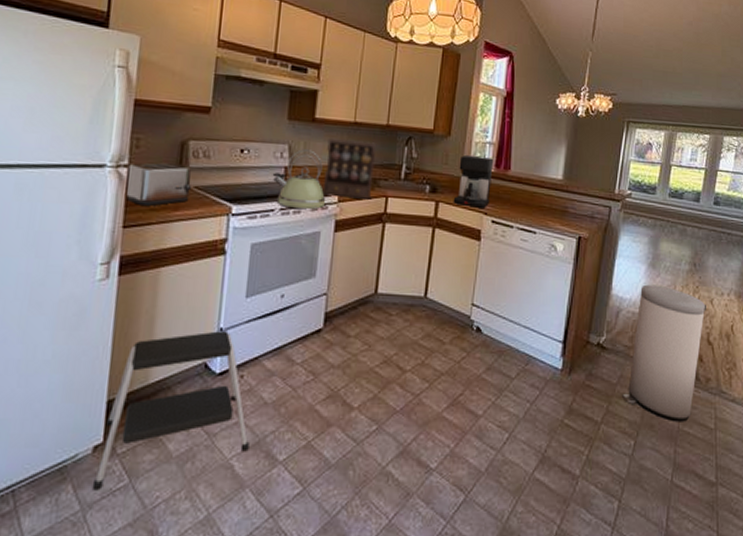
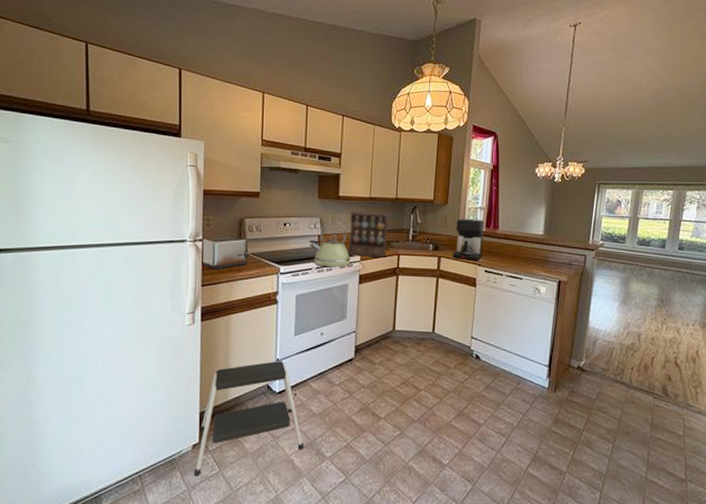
pedal bin: present [622,284,706,422] -> none [601,318,673,430]

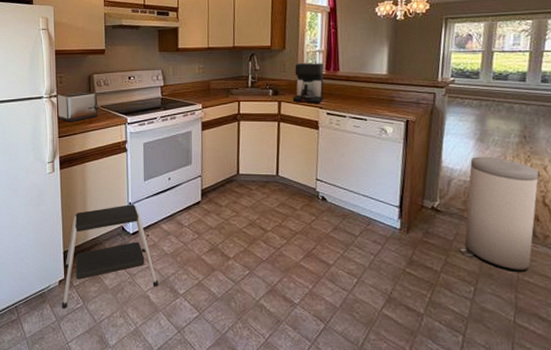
kettle: present [309,221,351,268] -> none [152,72,193,116]
spice rack: present [348,210,388,258] -> none [189,61,227,105]
pedal bin: none [601,318,673,430] -> present [459,156,540,273]

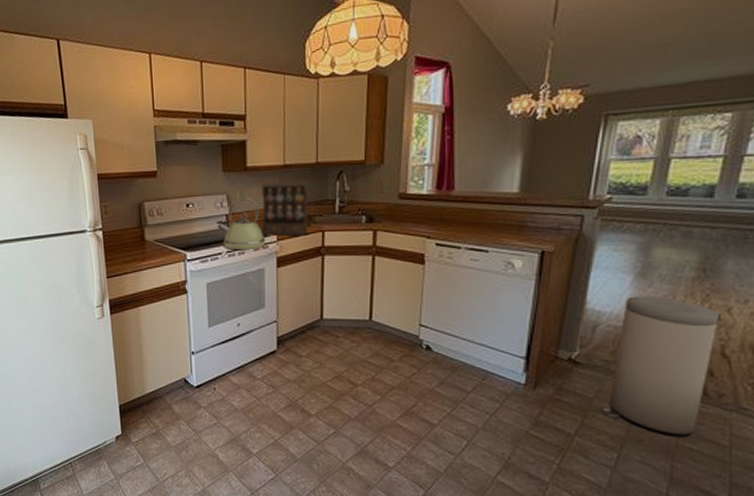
toaster: present [57,90,98,123] -> none [102,222,152,260]
step stool: present [61,204,158,309] -> none [119,354,228,466]
kettle: none [152,72,193,116] -> present [216,196,266,251]
spice rack: none [189,61,227,105] -> present [261,181,308,236]
coffee maker: present [292,62,324,104] -> none [391,180,434,233]

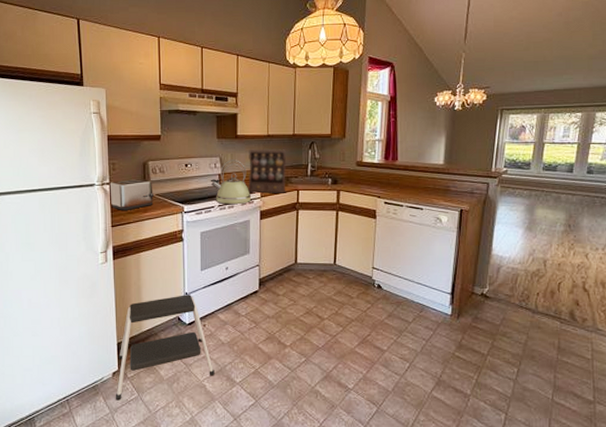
toaster: none [102,222,152,260] -> present [110,178,154,211]
step stool: none [119,354,228,466] -> present [115,295,215,401]
pedal bin: present [601,296,721,438] -> none [505,244,581,354]

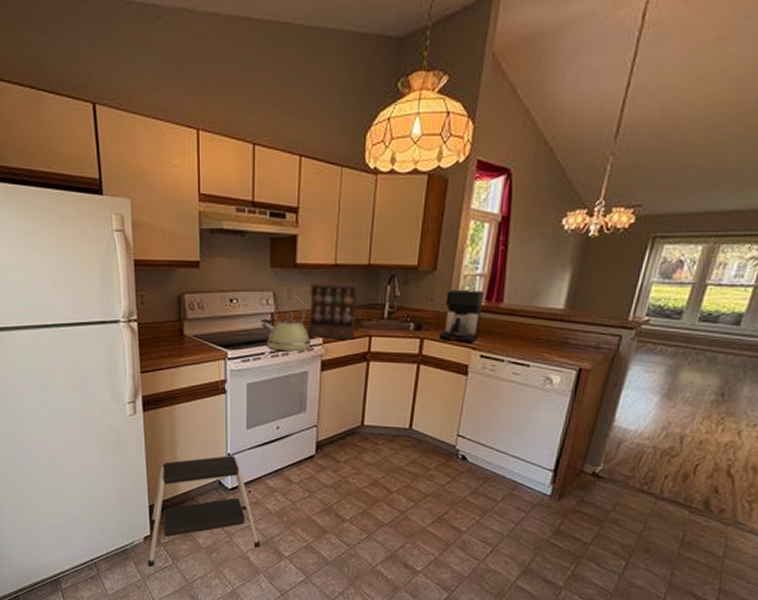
toaster: present [110,178,154,211] -> none [138,315,191,355]
coffee maker: none [351,151,383,193] -> present [438,289,484,343]

